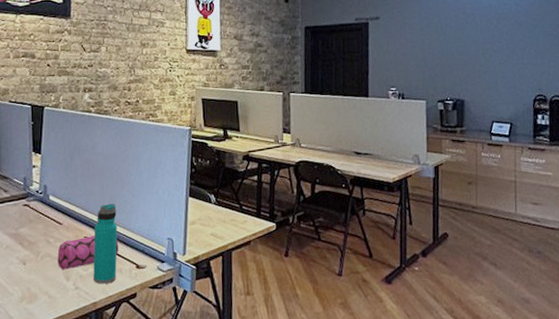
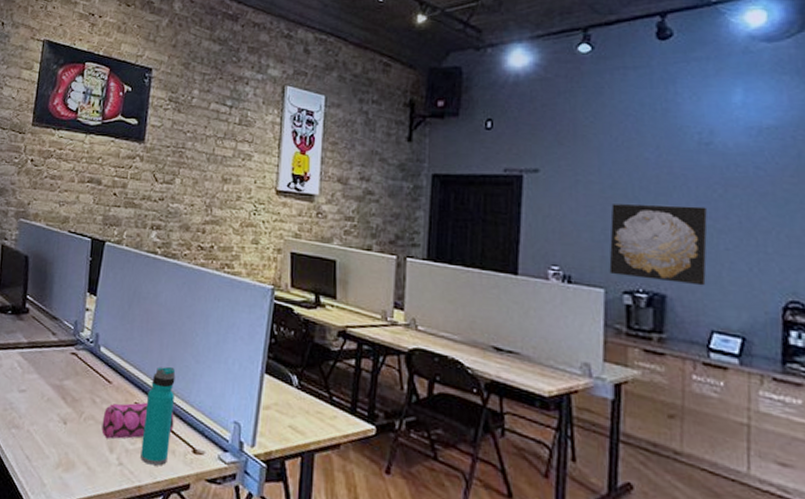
wall art: none [428,35,488,91] -> present [609,204,708,286]

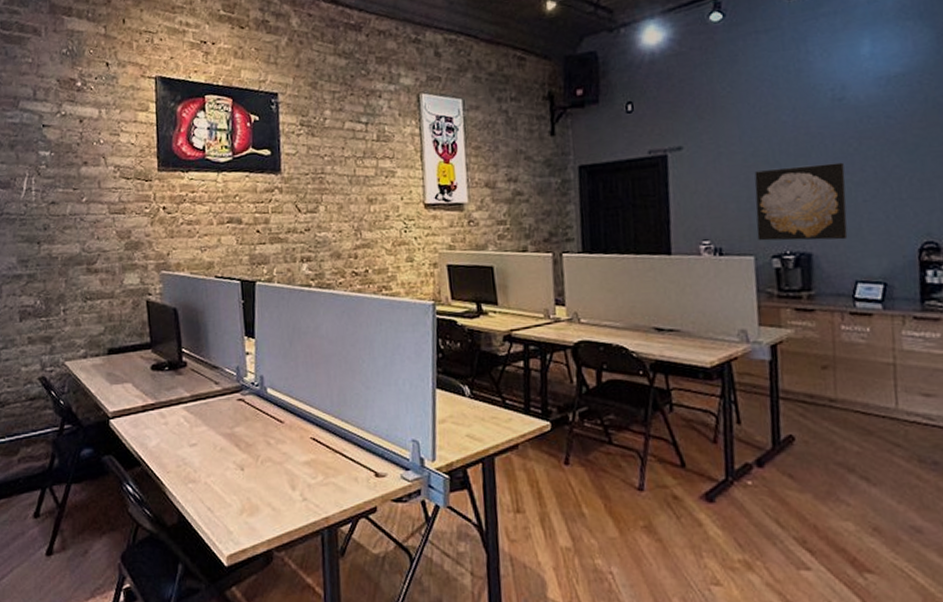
pencil case: present [101,402,174,439] -> none [280,435,353,478]
water bottle: present [140,366,176,466] -> none [321,397,352,495]

